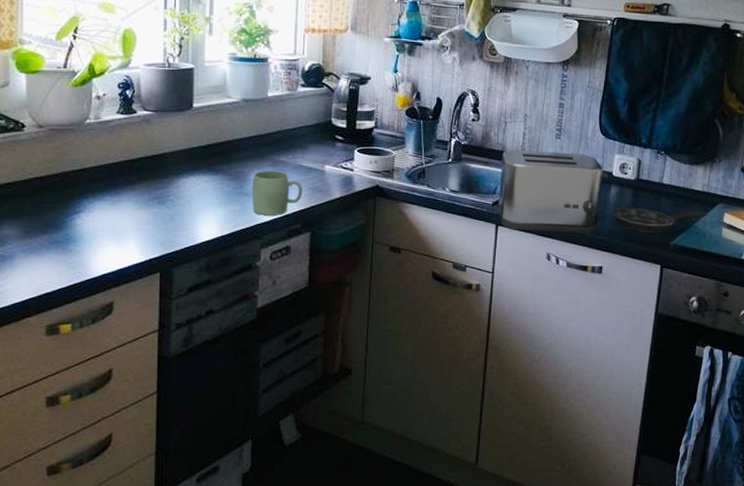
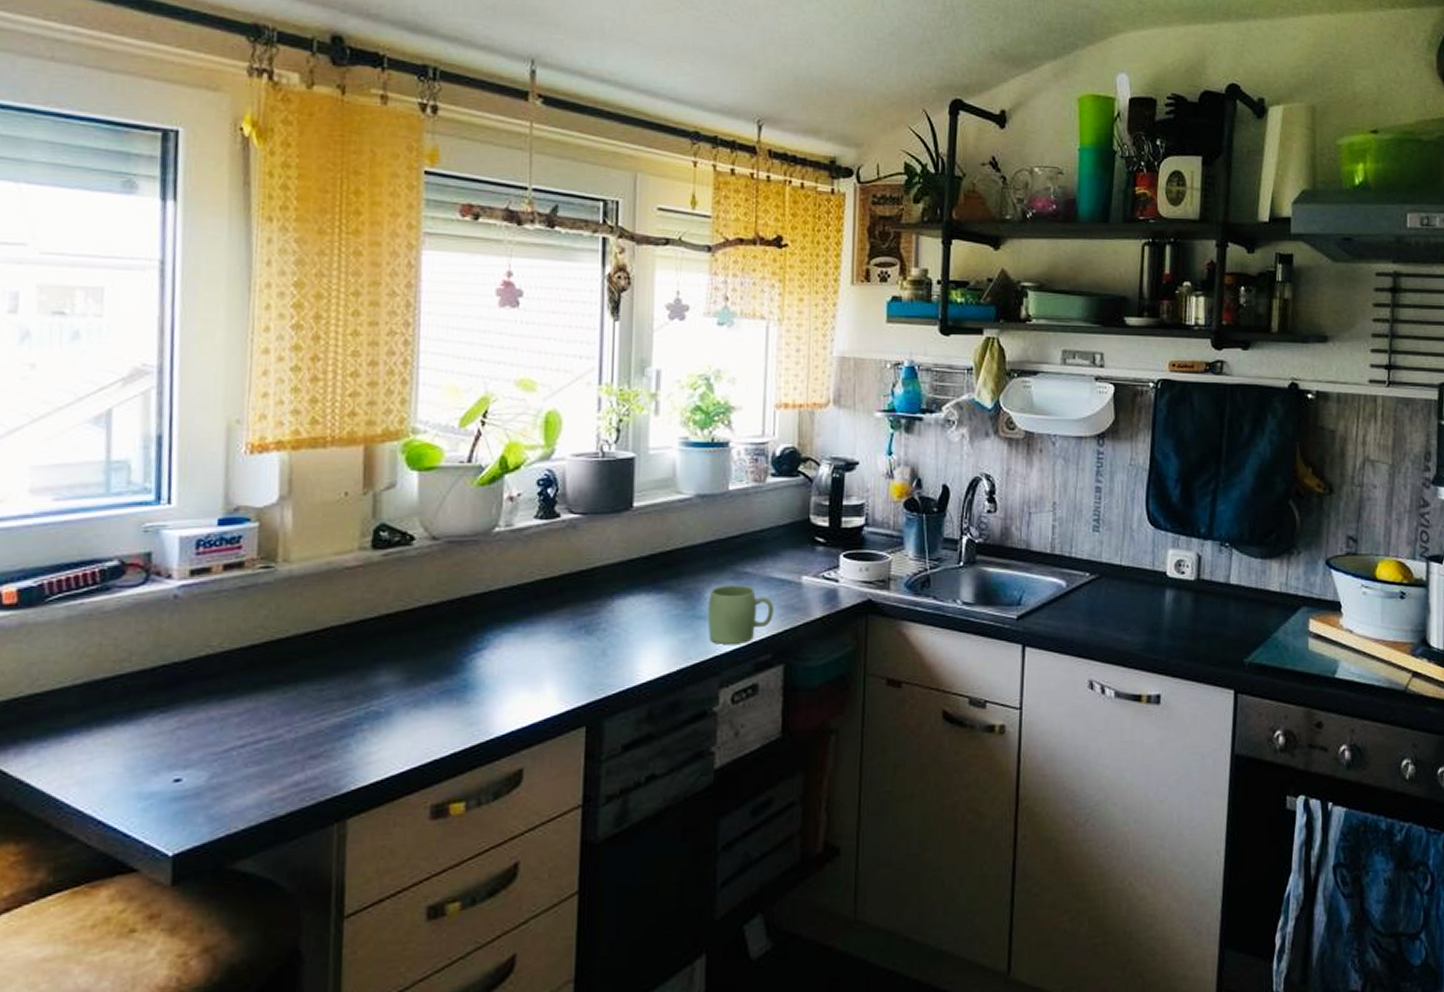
toaster: present [496,149,608,234] -> none [1022,547,1161,654]
frying pan: present [612,207,708,233] -> none [1169,615,1289,649]

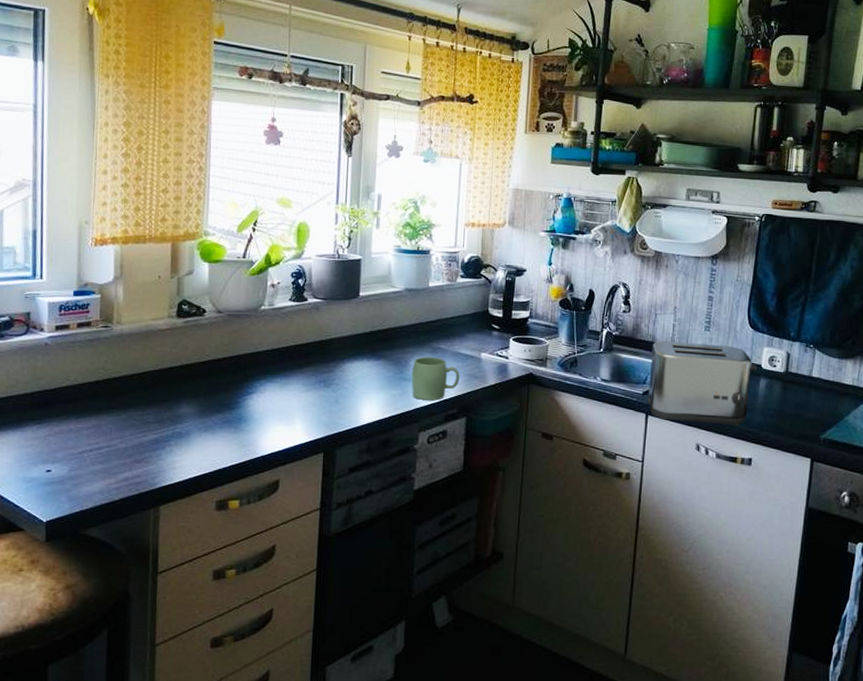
toaster: none [1022,547,1161,654] -> present [646,340,757,426]

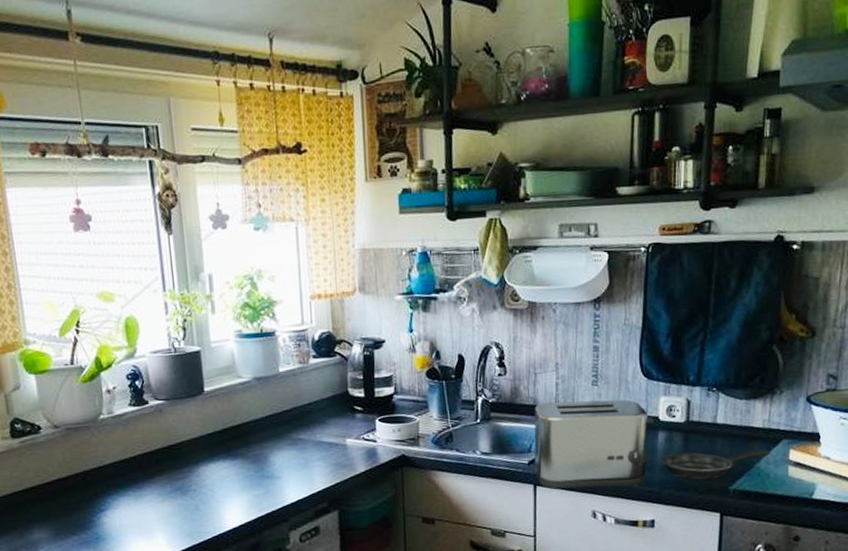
mug: present [411,356,460,400] -> none [273,449,326,497]
frying pan: none [761,399,858,427] -> present [662,449,771,480]

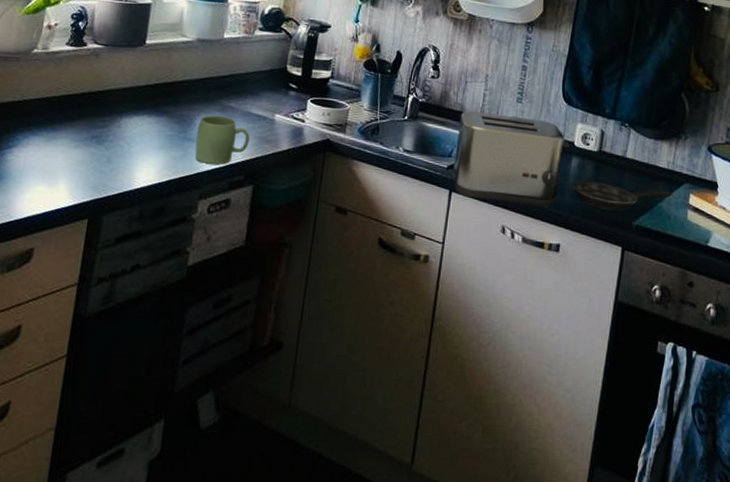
mug: none [273,449,326,497] -> present [194,115,250,165]

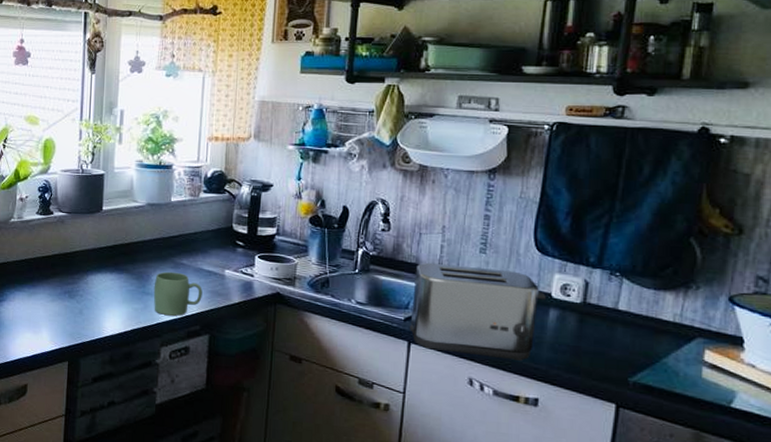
frying pan: present [572,180,673,212] -> none [551,333,681,367]

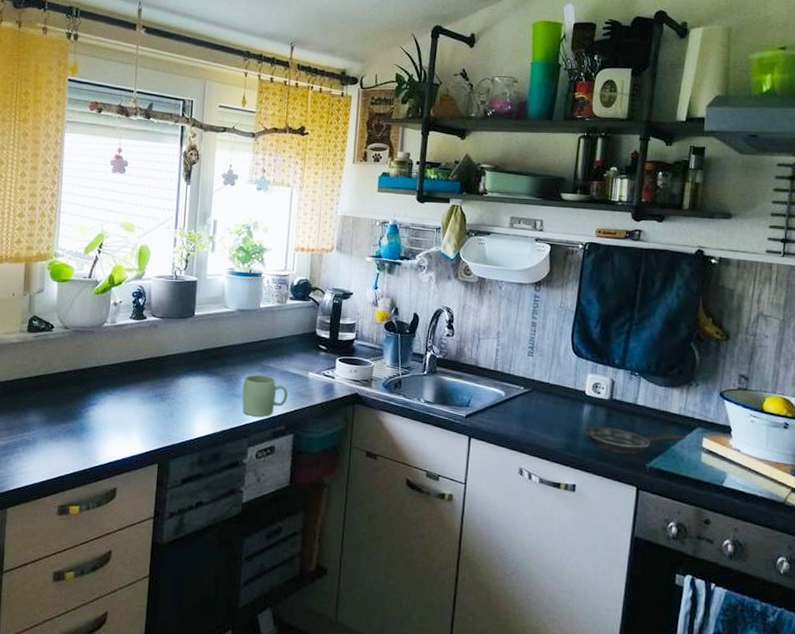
toaster: present [409,262,546,361] -> none [469,365,581,451]
frying pan: none [551,333,681,367] -> present [585,426,685,455]

